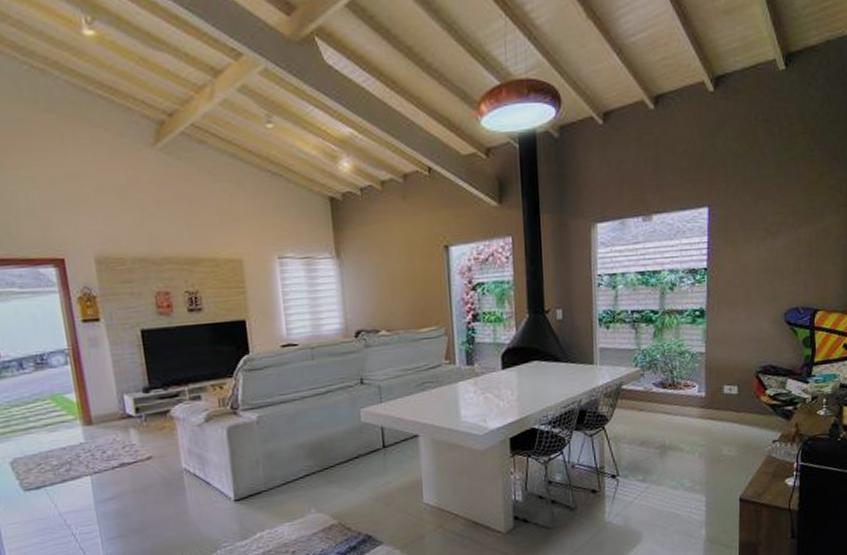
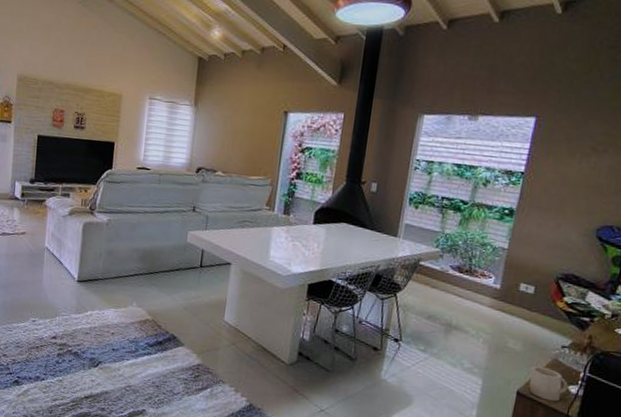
mug: none [749,466,785,500] -> present [529,365,568,402]

